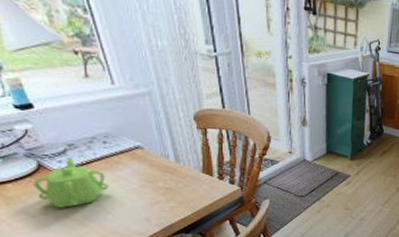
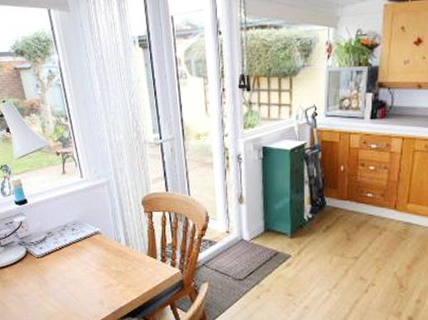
teapot: present [33,157,109,208] -> none [22,244,74,290]

